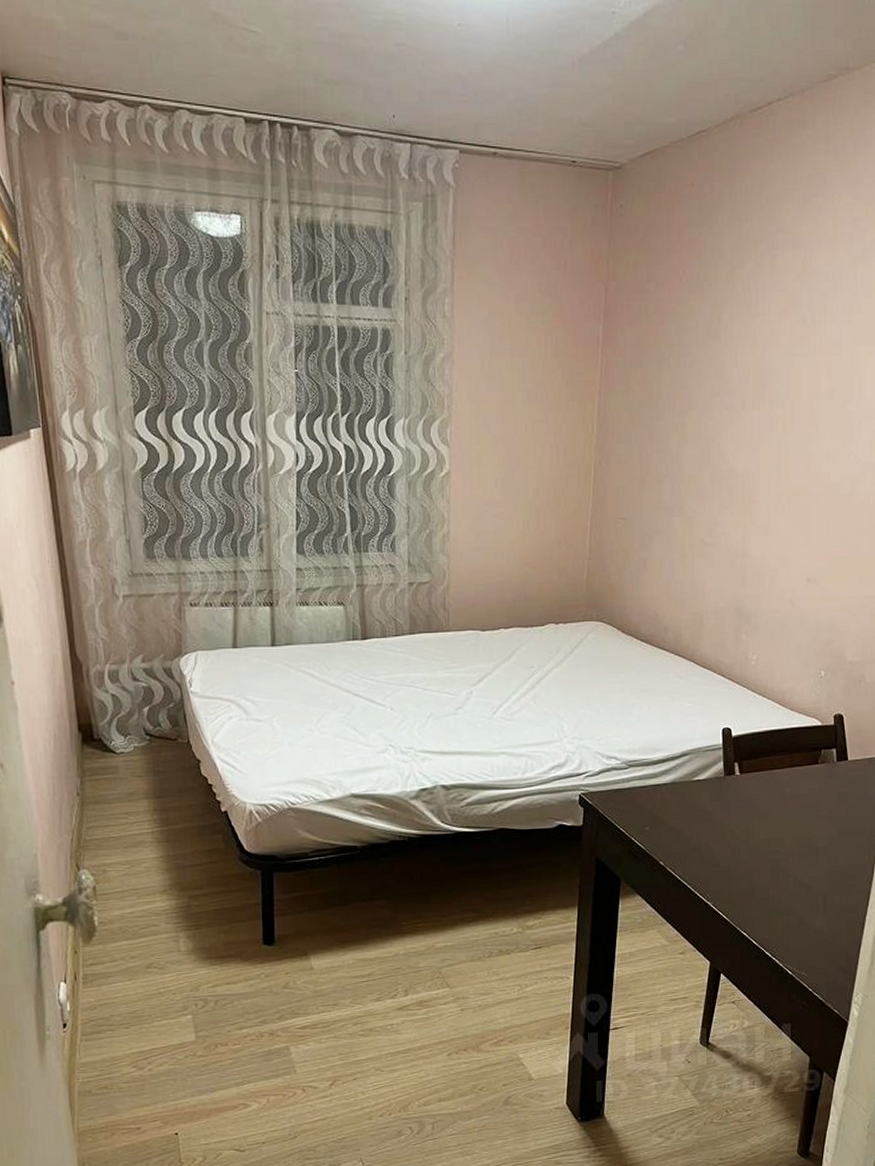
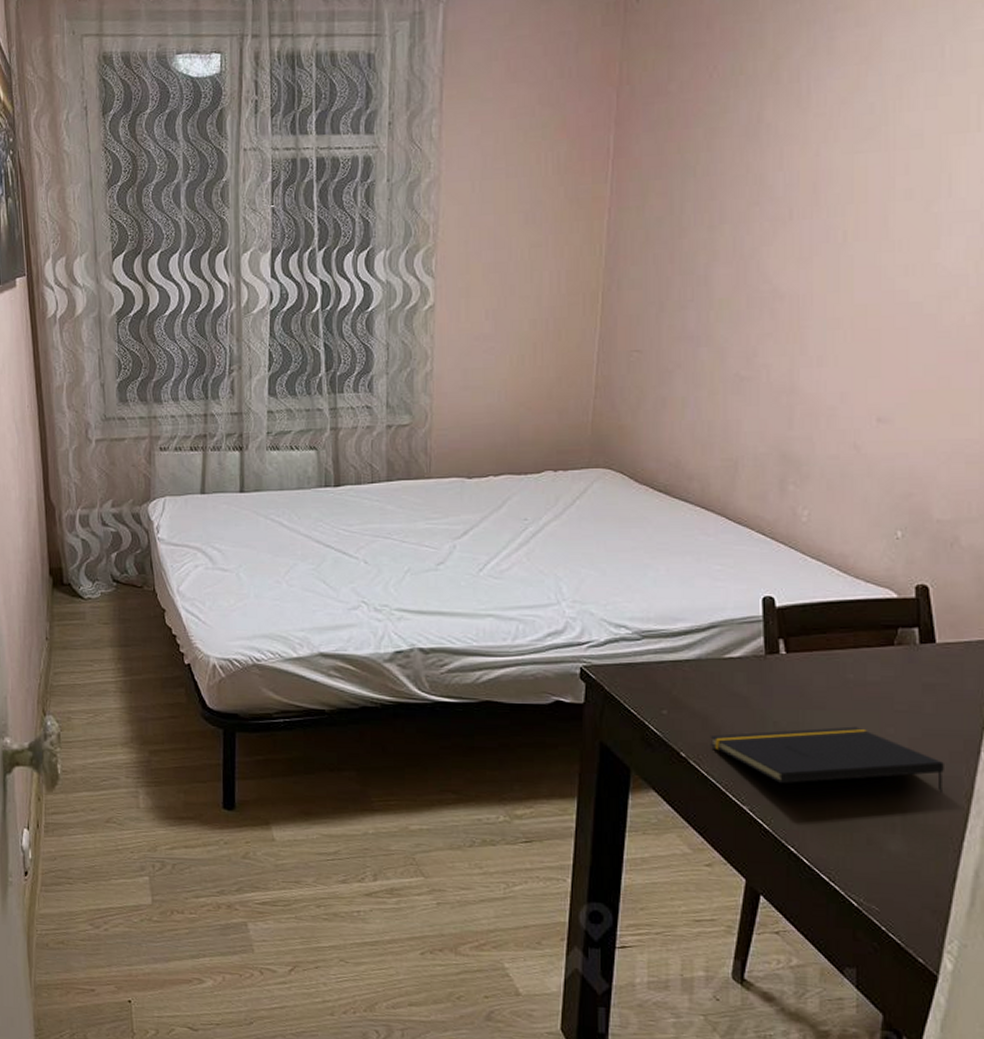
notepad: none [682,831,853,881] -> present [710,726,944,792]

